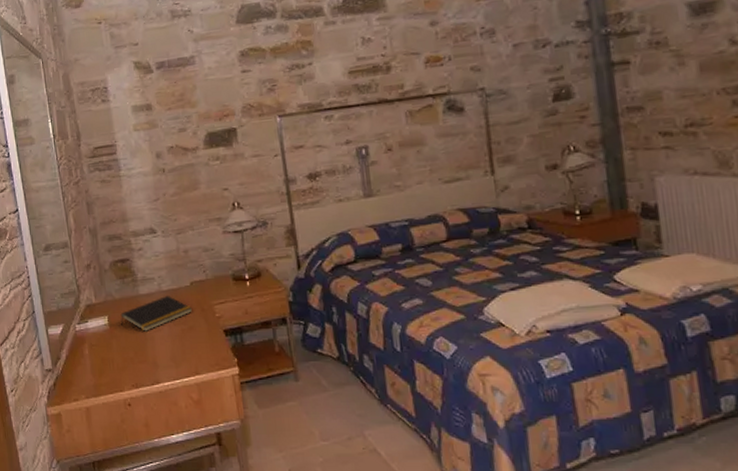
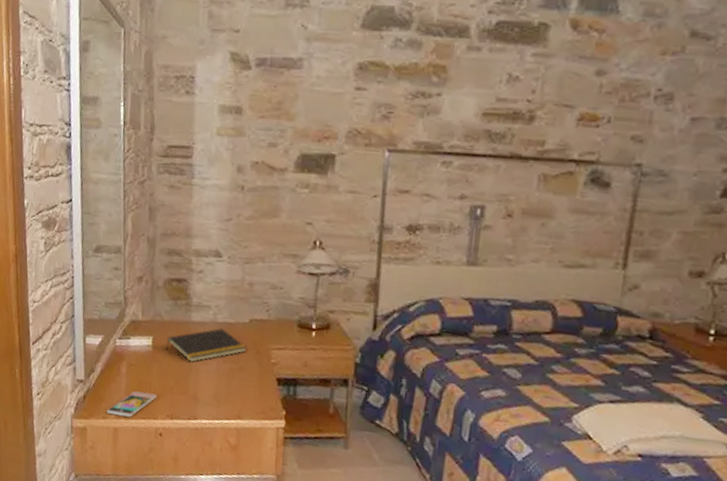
smartphone: none [77,368,121,395] -> present [107,390,157,417]

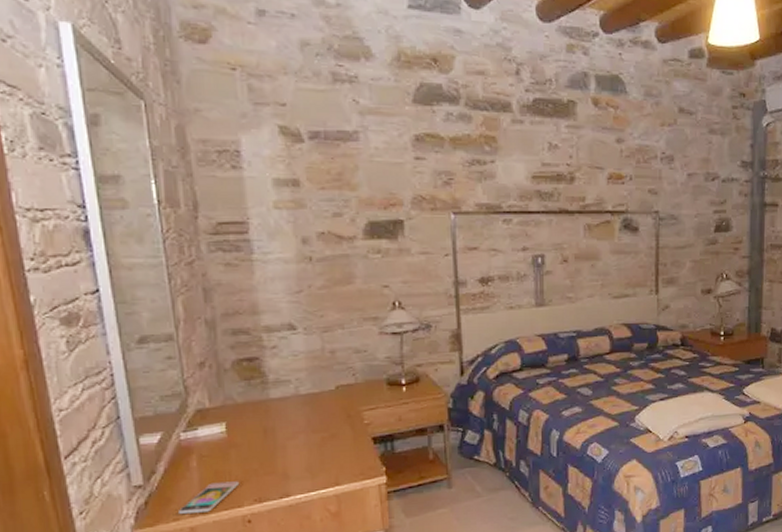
notepad: present [166,328,247,362] -> none [243,400,337,440]

